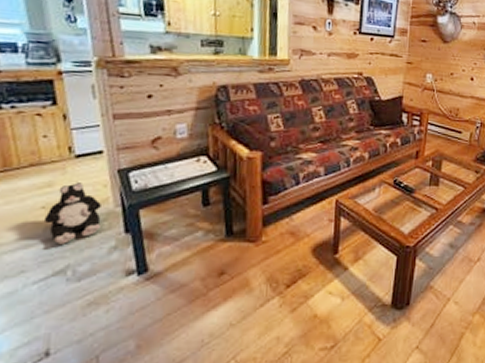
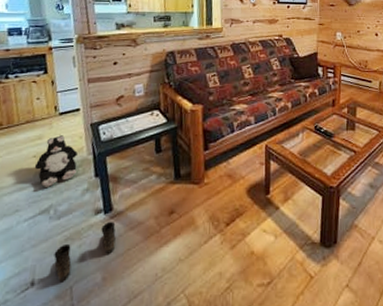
boots: none [74,283,153,350] -> present [54,221,116,281]

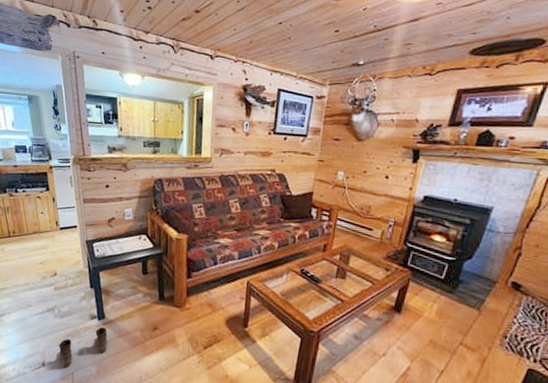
plush toy: present [34,135,78,187] -> none [41,247,76,291]

